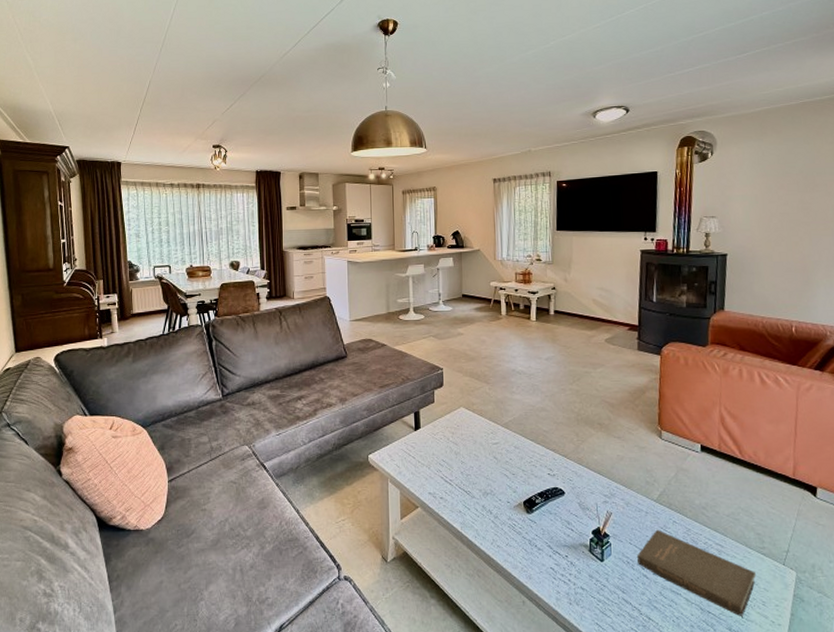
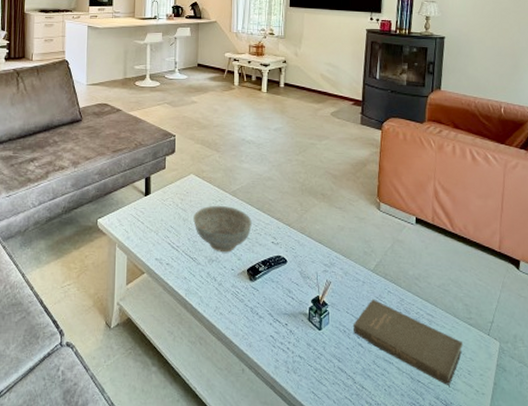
decorative bowl: none [465,438,526,485] -> present [193,205,252,253]

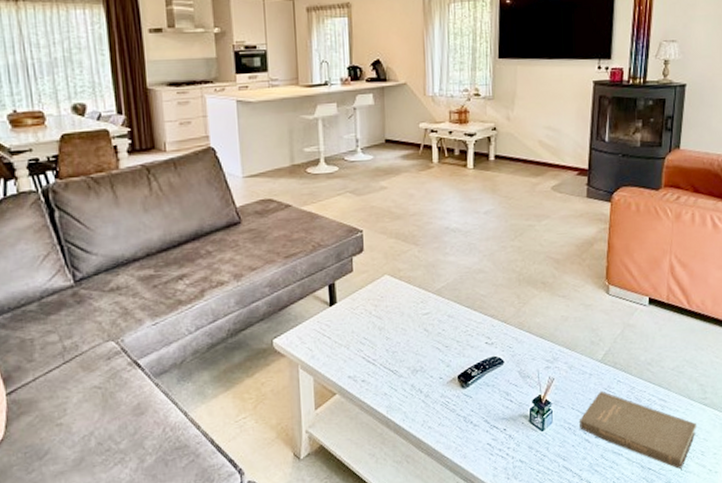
decorative bowl: present [193,205,252,253] -> none [391,307,461,361]

